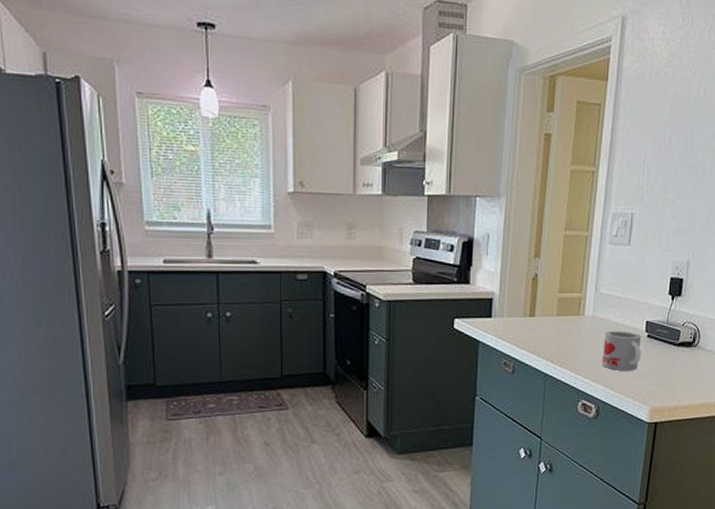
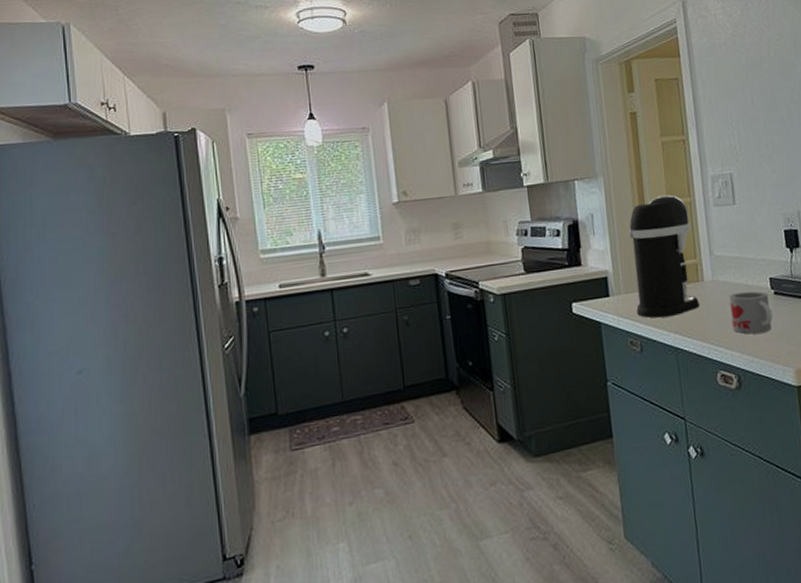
coffee maker: none [515,225,583,344] -> present [629,195,700,318]

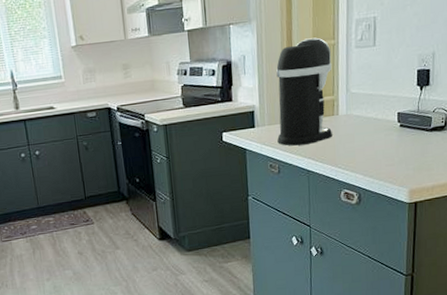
mug: present [729,291,773,334] -> none [358,124,396,160]

